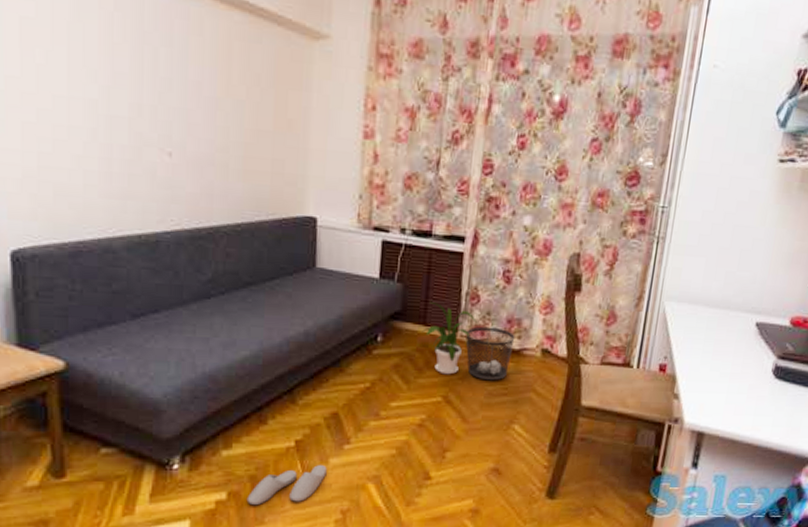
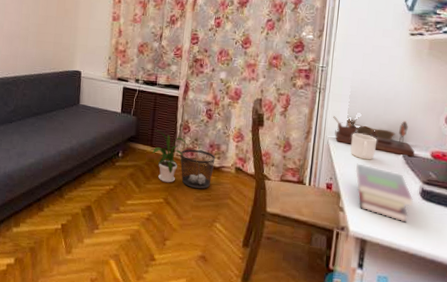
slippers: present [246,464,327,506] -> none [27,242,82,270]
desk organizer: none [673,274,772,326] -> present [333,116,415,158]
mug: none [692,296,727,332] -> present [350,133,378,160]
books: none [696,336,765,408] -> present [355,163,414,223]

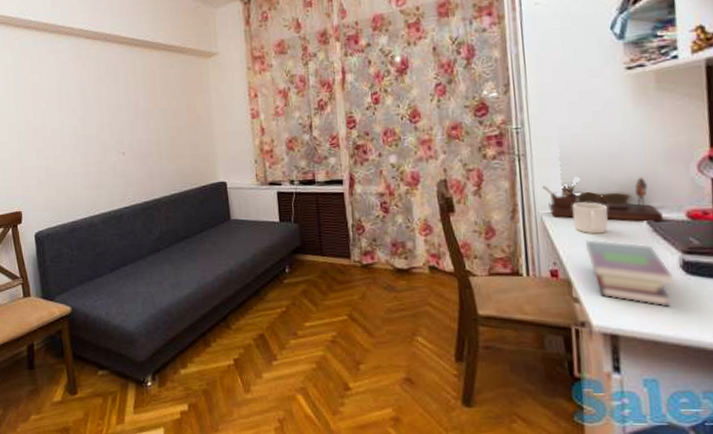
house plant: present [149,130,189,183] -> none [320,236,367,296]
waste bin: present [180,149,216,189] -> none [358,251,402,299]

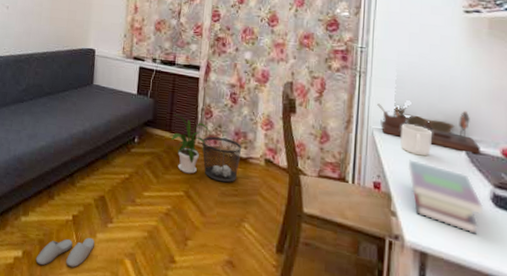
slippers: none [203,378,262,416] -> present [35,237,95,268]
house plant: none [320,236,367,296] -> present [167,114,212,174]
waste bin: none [358,251,402,299] -> present [202,136,242,183]

